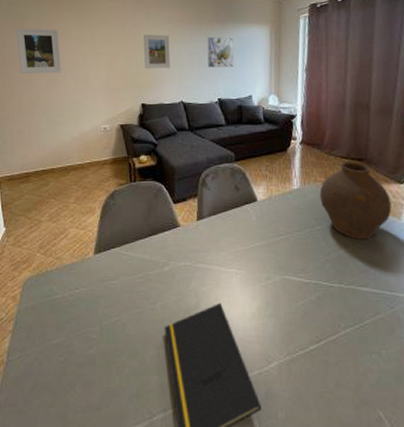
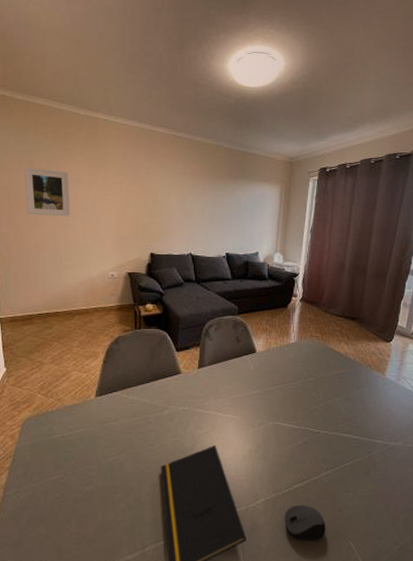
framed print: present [144,34,170,69] -> none [156,184,182,220]
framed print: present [207,36,234,68] -> none [218,191,245,223]
computer mouse: none [302,369,350,411] -> present [284,506,326,541]
vase: present [319,162,392,239] -> none [314,320,378,391]

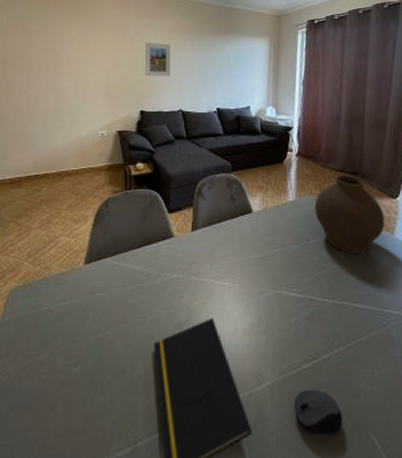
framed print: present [24,168,71,217] -> none [17,31,62,77]
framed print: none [156,184,182,220] -> present [145,42,171,77]
vase: none [314,320,378,391] -> present [314,175,385,254]

